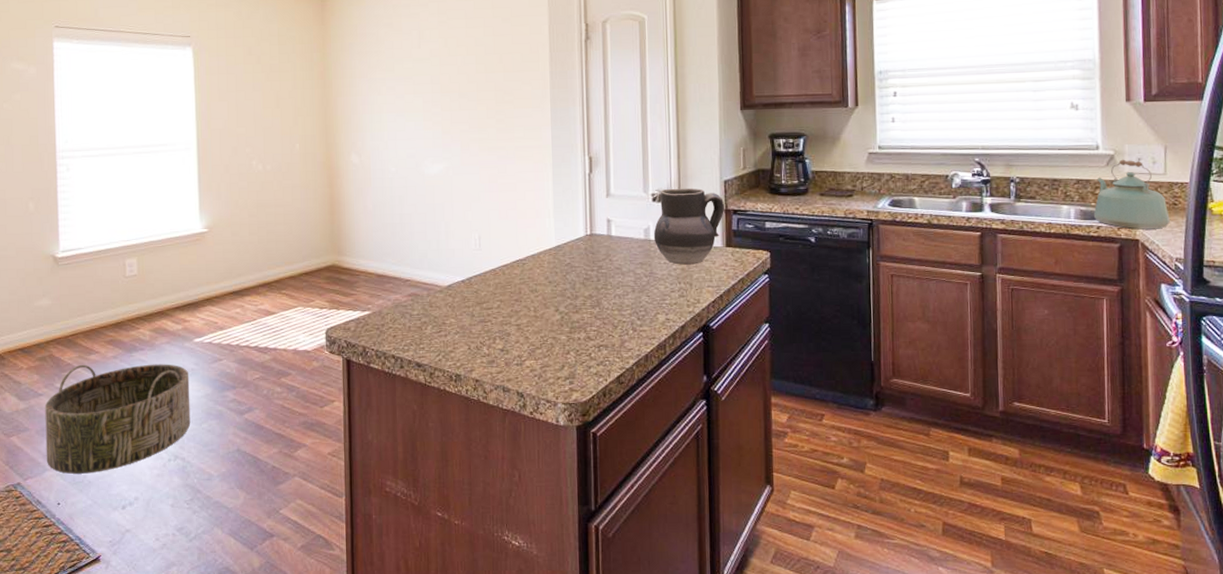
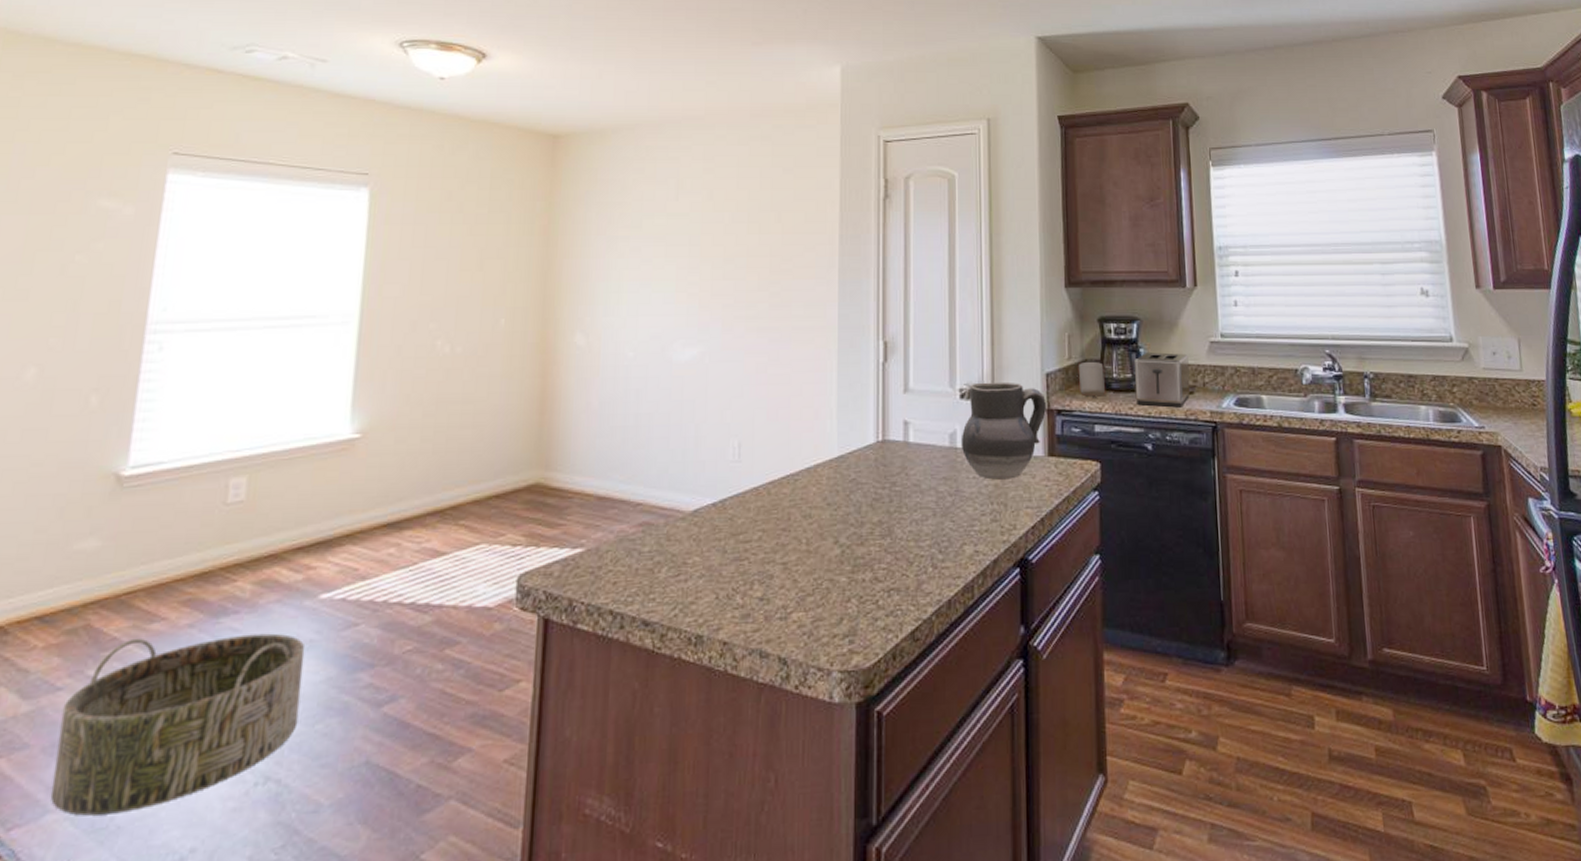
canister: none [750,169,783,201] -> present [1077,359,1114,398]
toaster: none [799,162,850,208] -> present [1133,352,1191,408]
kettle: present [1093,159,1170,230] -> none [1452,353,1531,434]

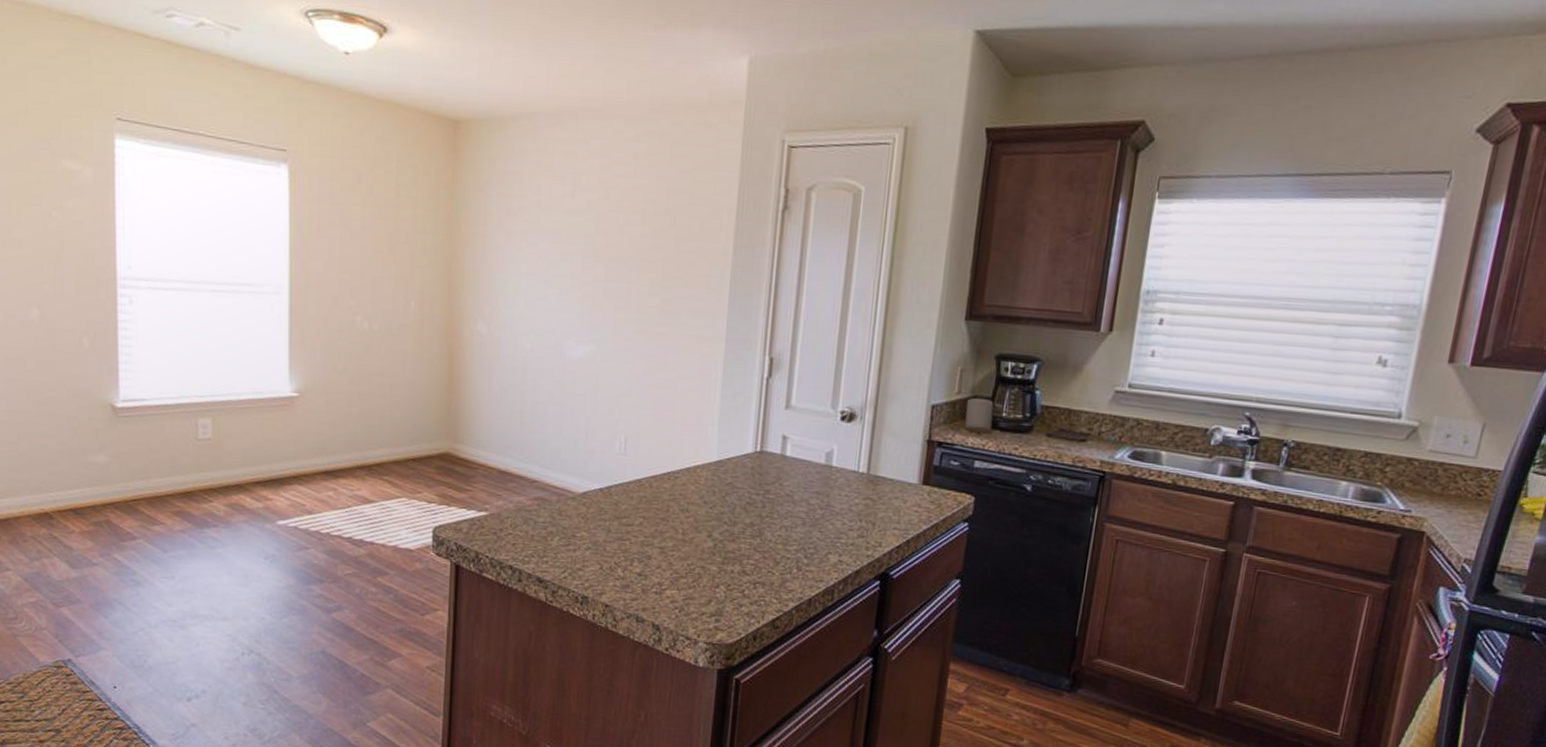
basket: present [50,633,306,816] -> none [100,535,270,658]
ceramic jug: present [960,381,1046,480] -> none [836,407,928,501]
toaster: present [1133,352,1191,408] -> none [1022,395,1088,454]

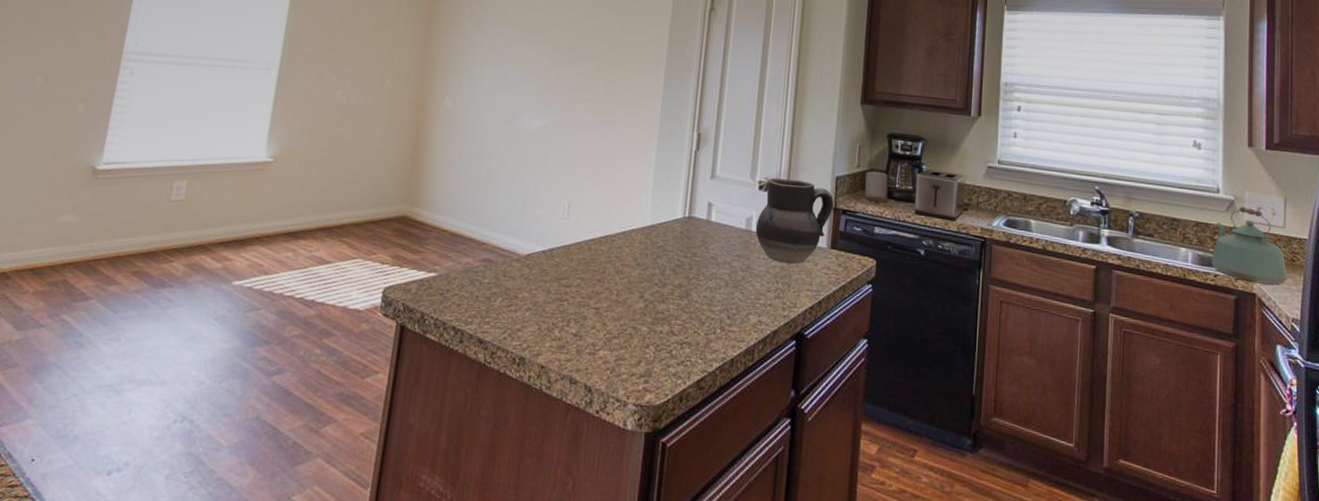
ceramic jug: none [836,407,928,501] -> present [755,177,834,264]
toaster: none [1022,395,1088,454] -> present [913,169,966,221]
kettle: none [1376,433,1470,522] -> present [1211,206,1288,285]

